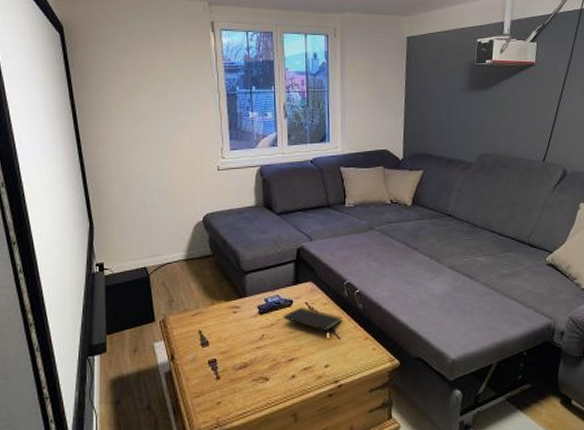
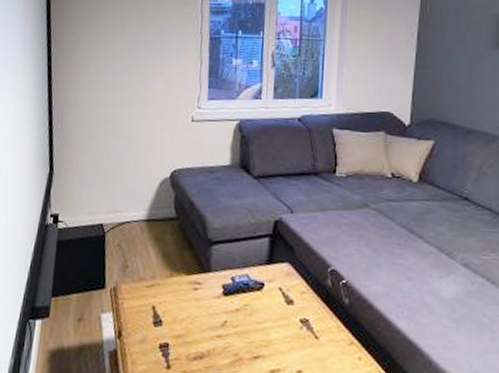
notepad: present [283,307,343,333] -> none [251,292,323,330]

